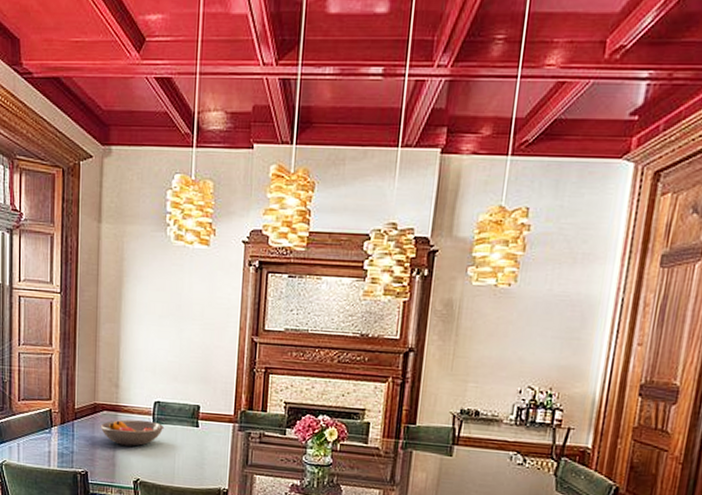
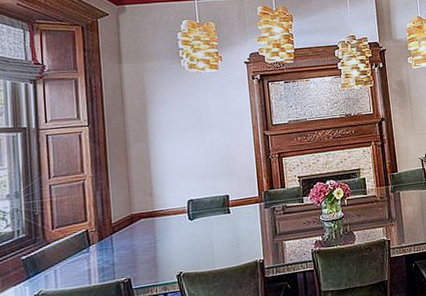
fruit bowl: present [100,419,165,447] -> none [138,217,200,246]

